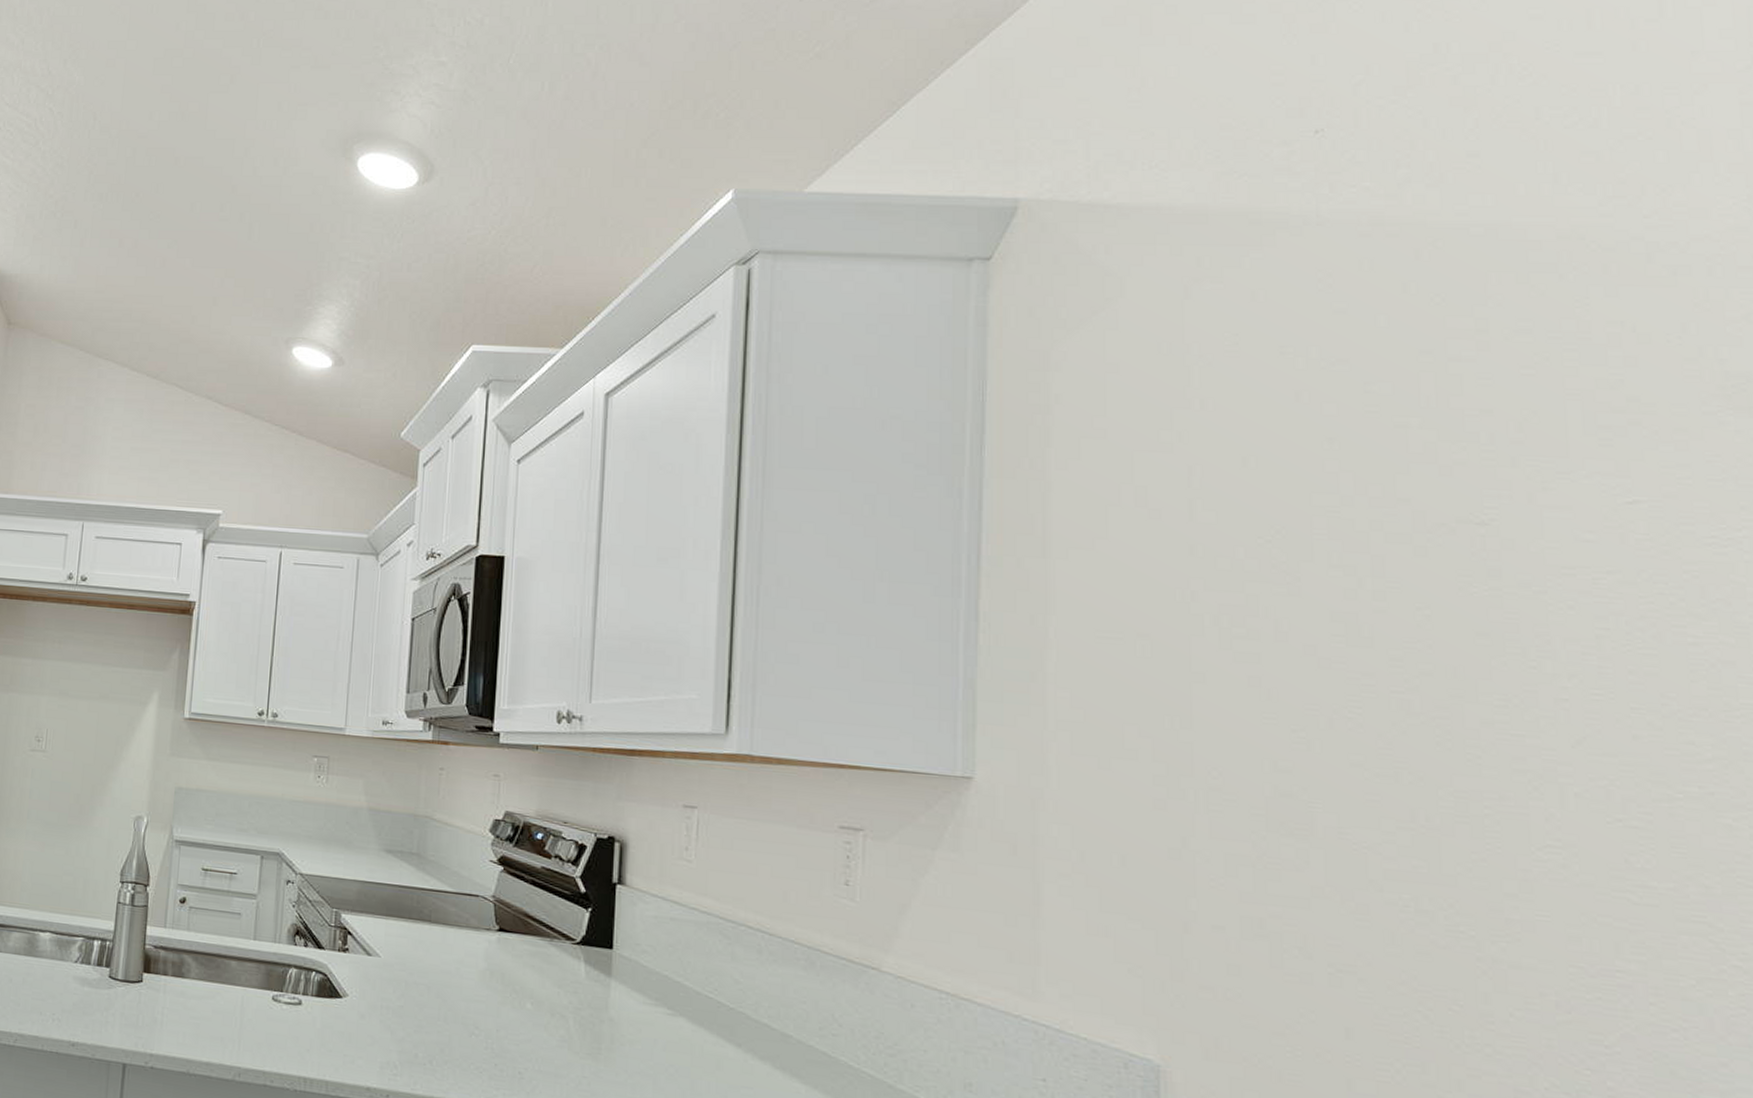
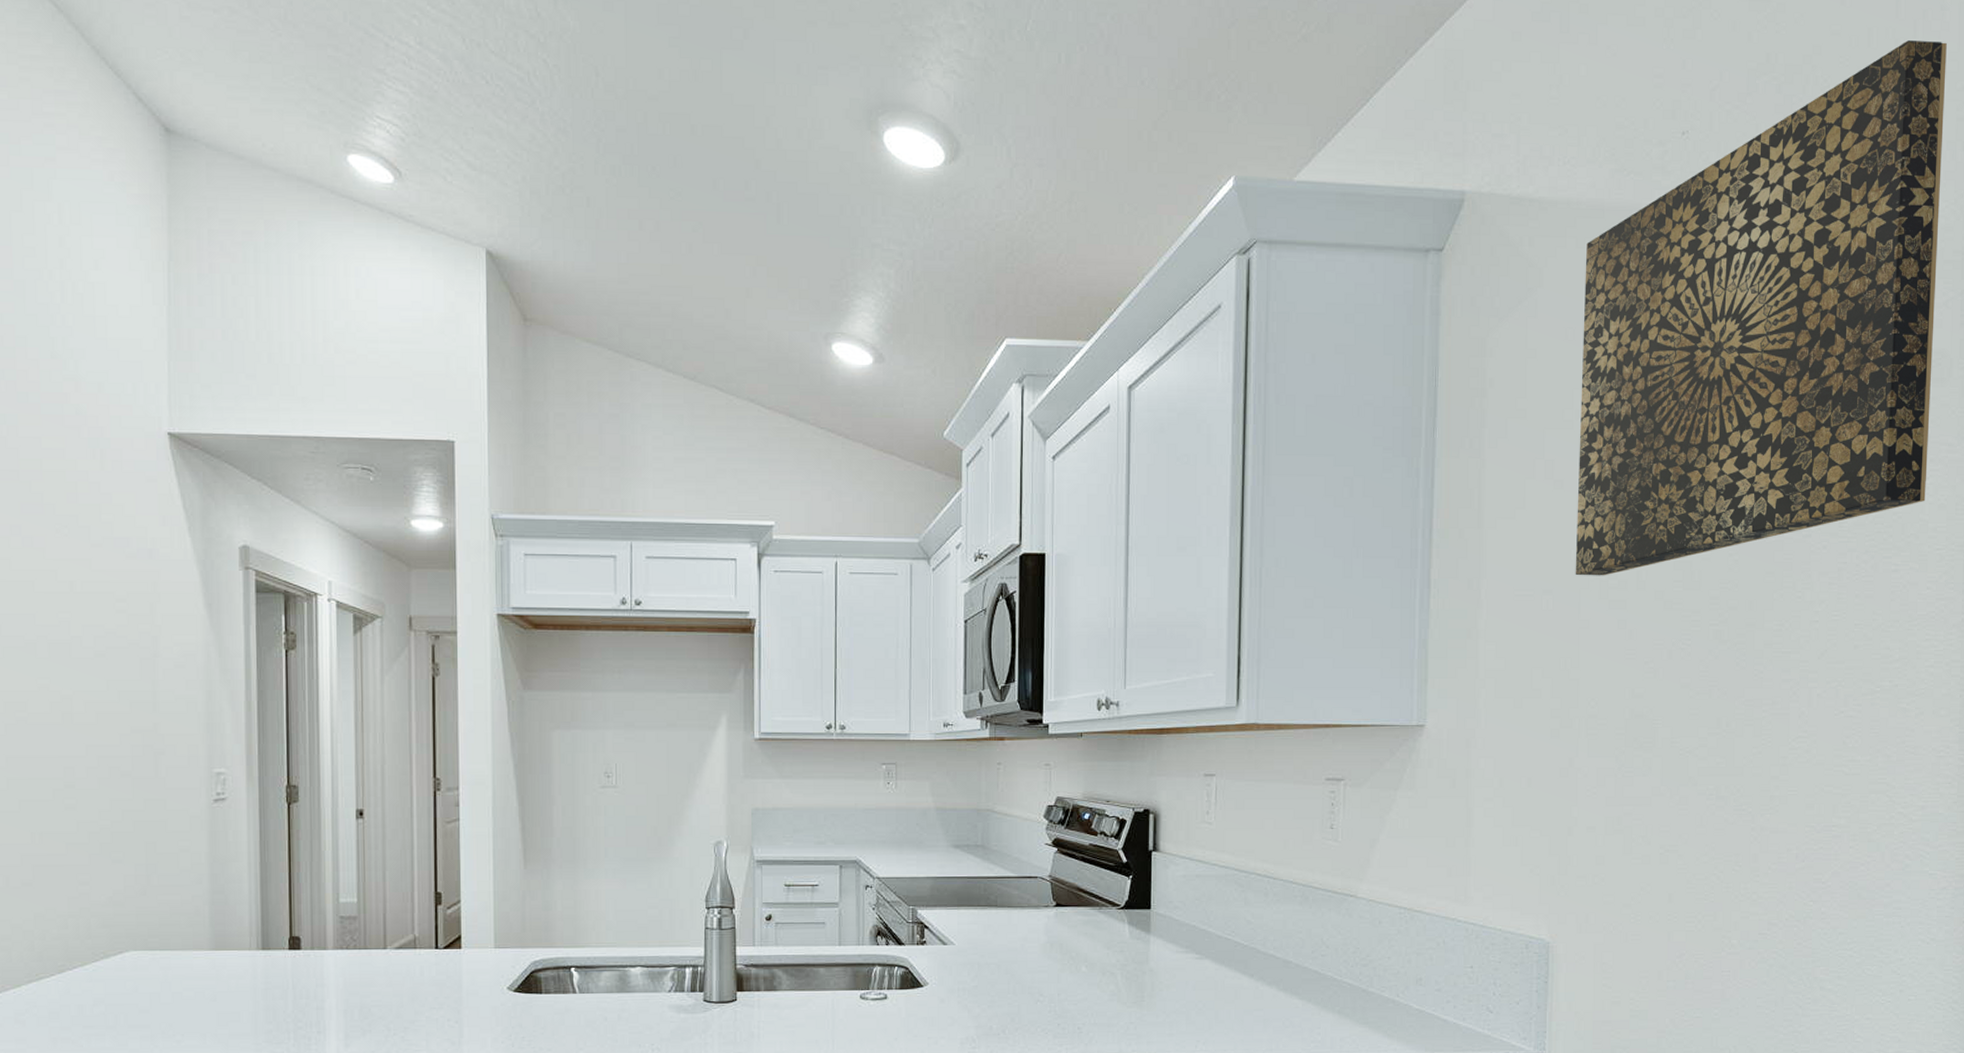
wall art: none [1182,19,1738,623] -> present [1575,40,1947,576]

